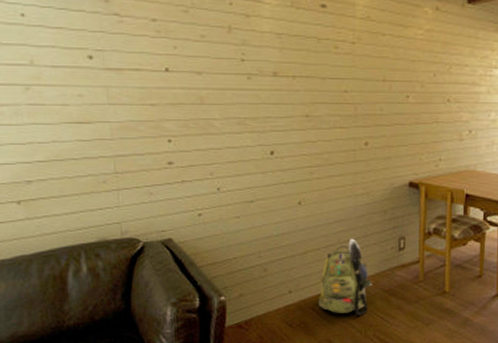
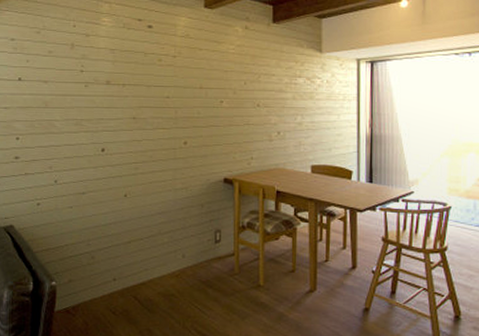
backpack: present [318,238,372,316] -> none [140,229,190,306]

